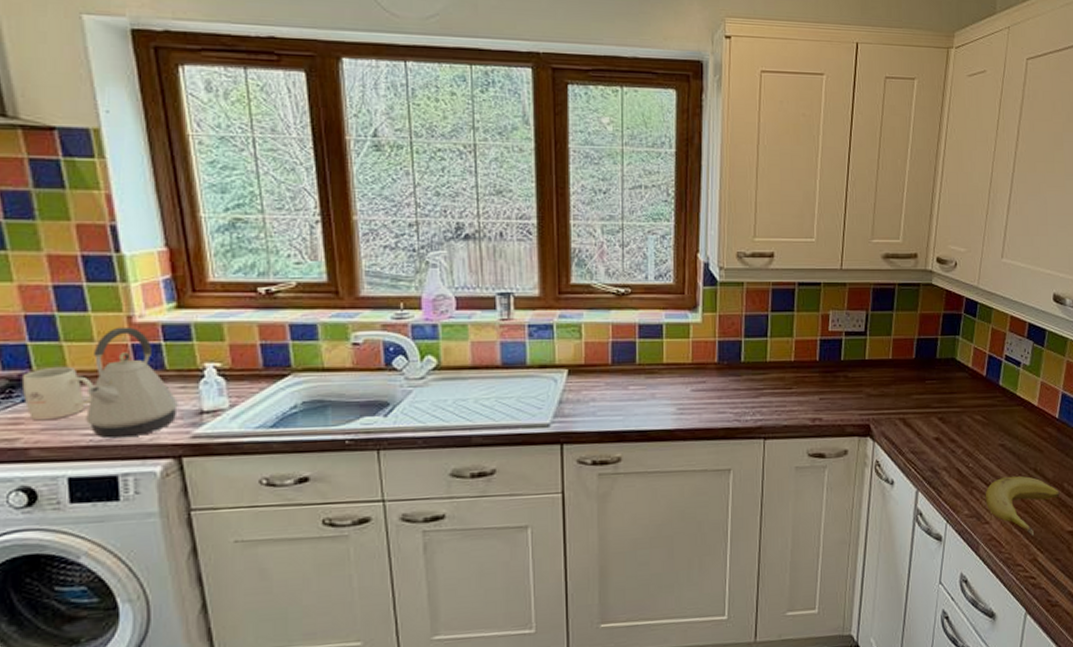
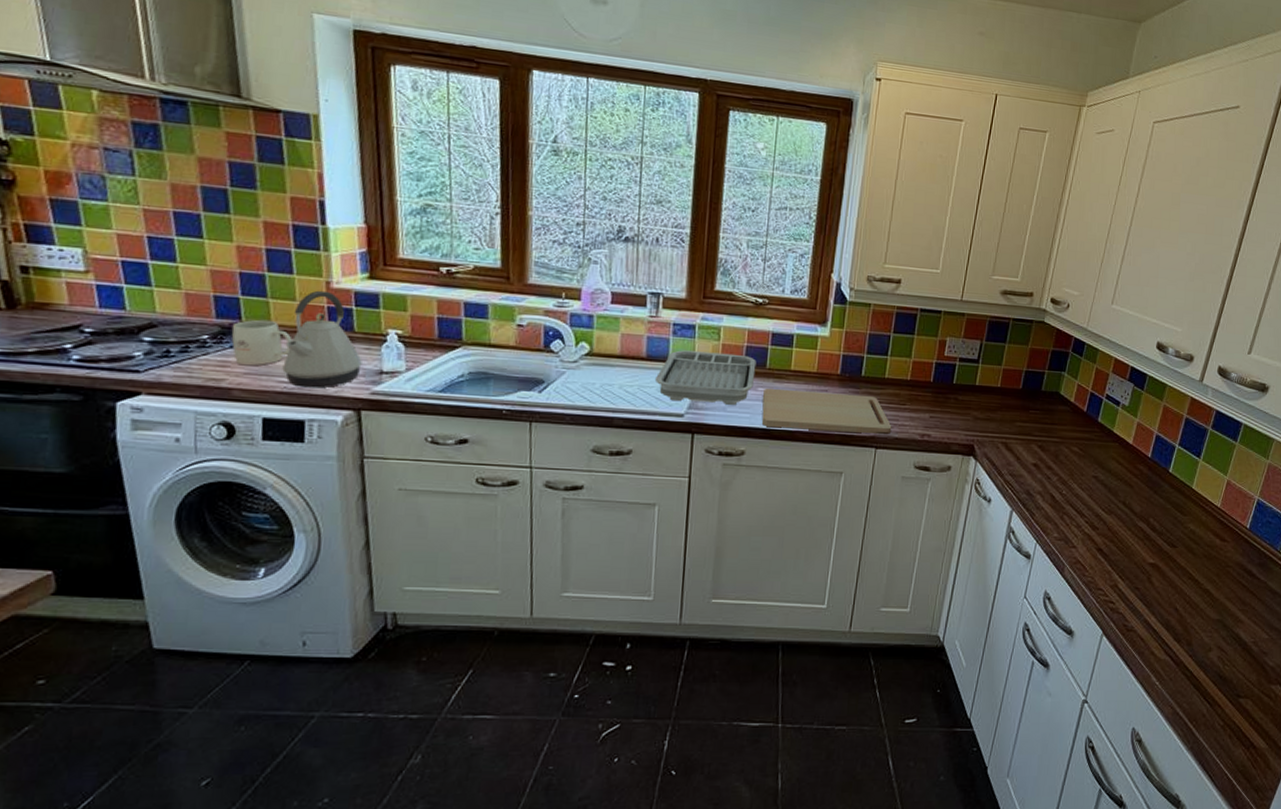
dish rack: none [513,352,625,411] -> present [654,350,756,405]
cutting board: none [636,382,780,429] -> present [762,388,892,435]
fruit: present [985,475,1060,536] -> none [1074,506,1145,564]

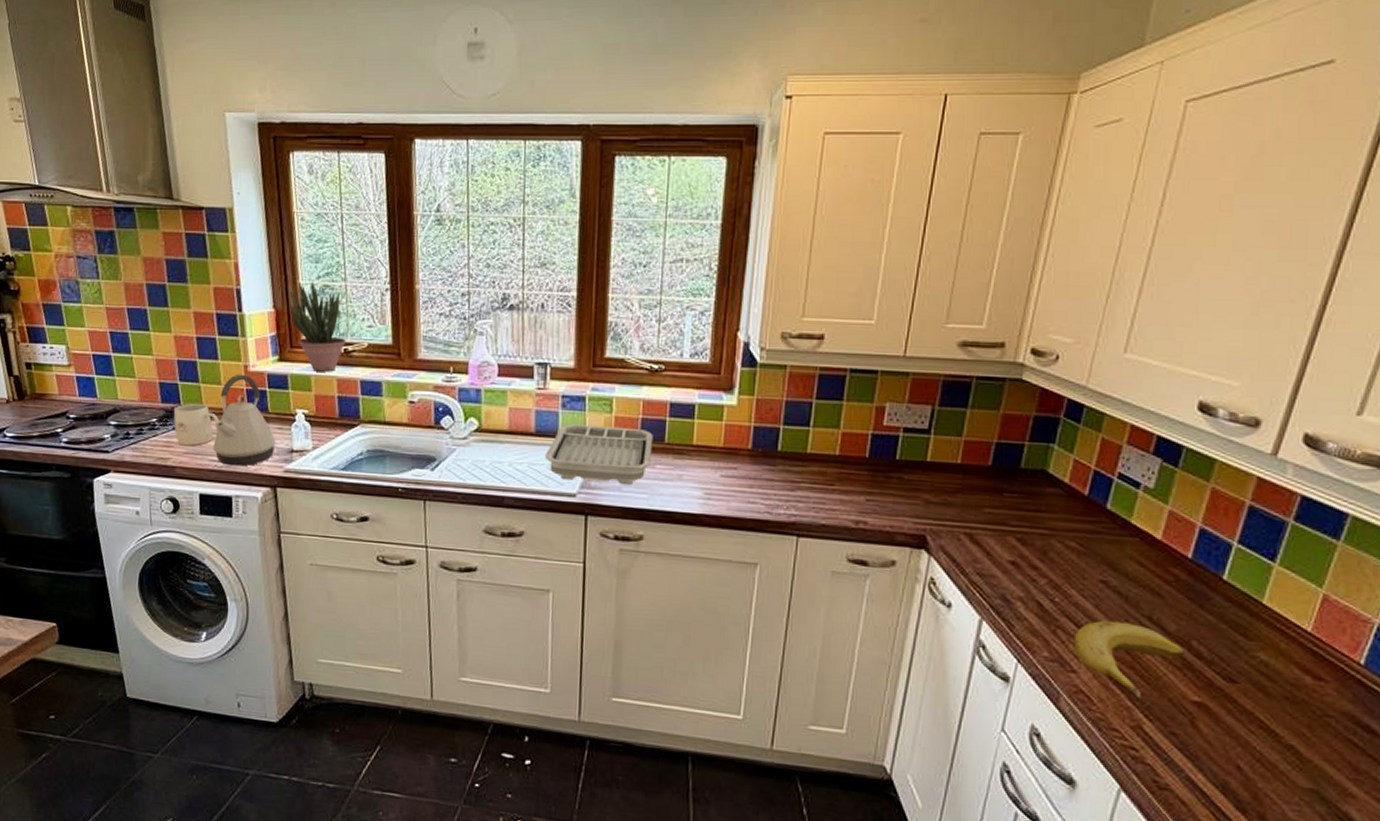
potted plant: none [383,199,448,293] -> present [288,282,345,372]
cutting board: present [762,388,892,435] -> none [661,465,817,521]
fruit: none [1074,506,1145,564] -> present [1073,620,1185,699]

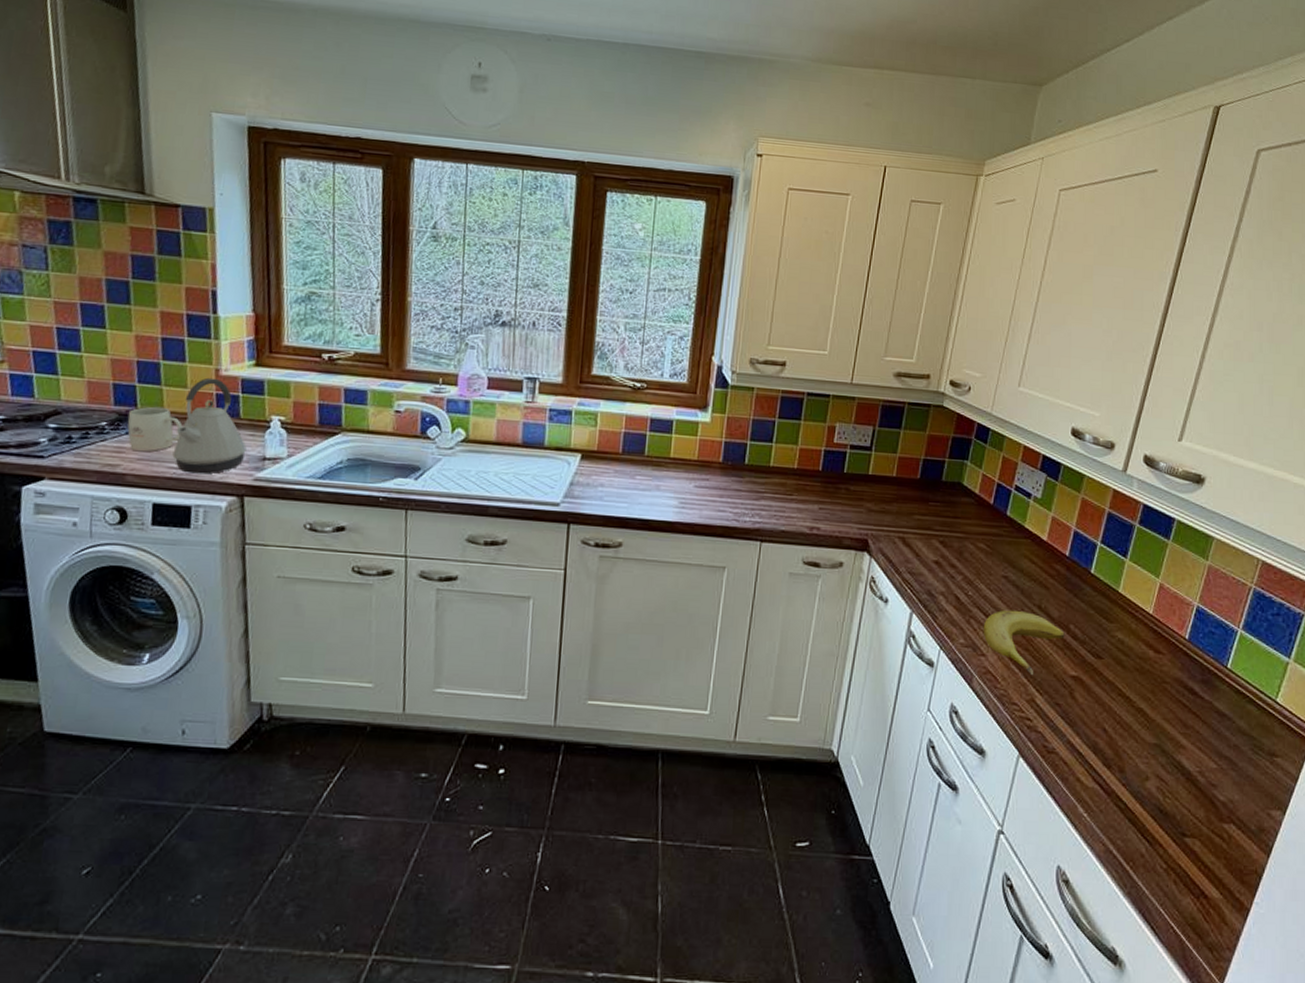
potted plant: present [288,282,345,372] -> none [270,287,330,379]
dish rack: present [544,424,653,484] -> none [530,436,634,494]

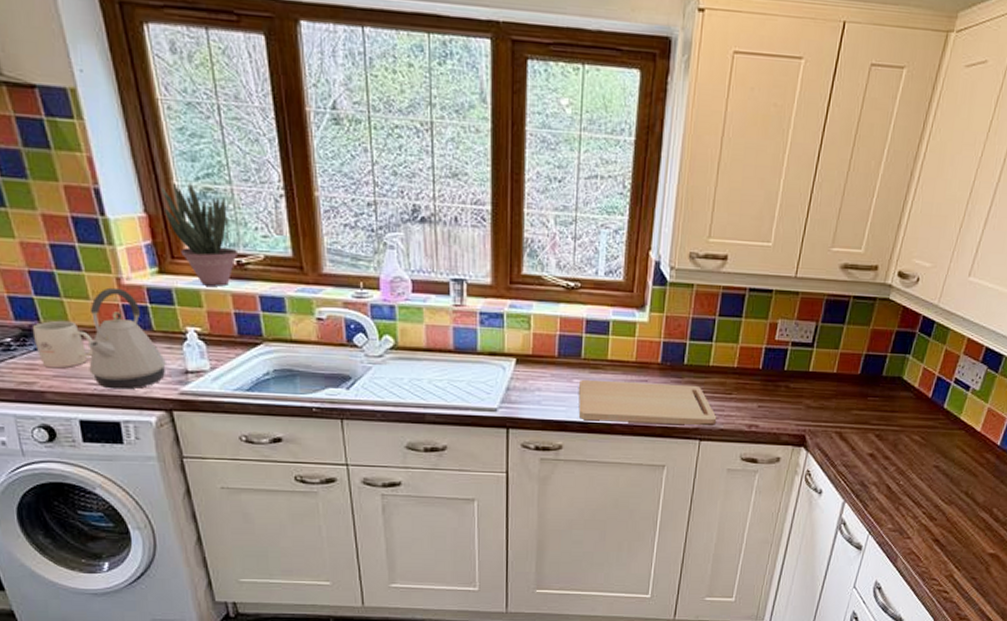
potted plant: none [270,287,330,379] -> present [160,183,237,287]
cutting board: none [640,476,778,528] -> present [578,379,717,427]
fruit: present [983,610,1065,676] -> none [910,497,988,555]

